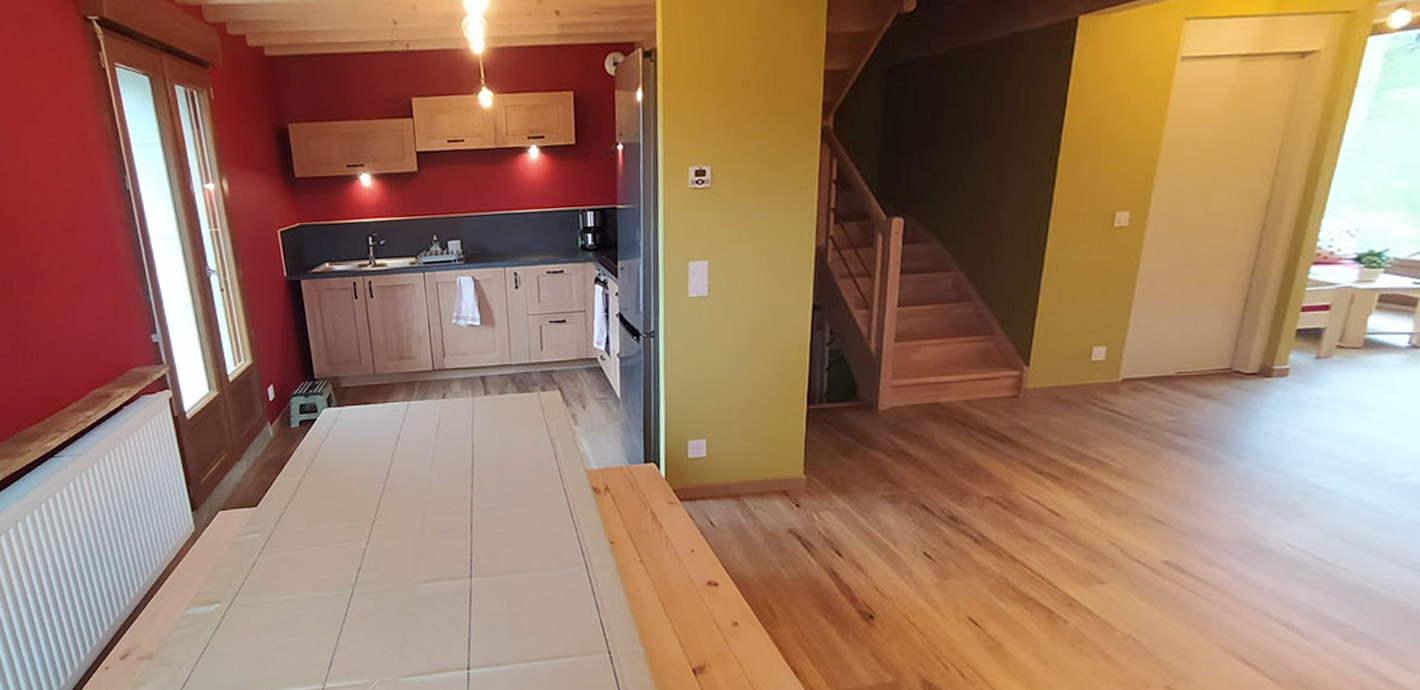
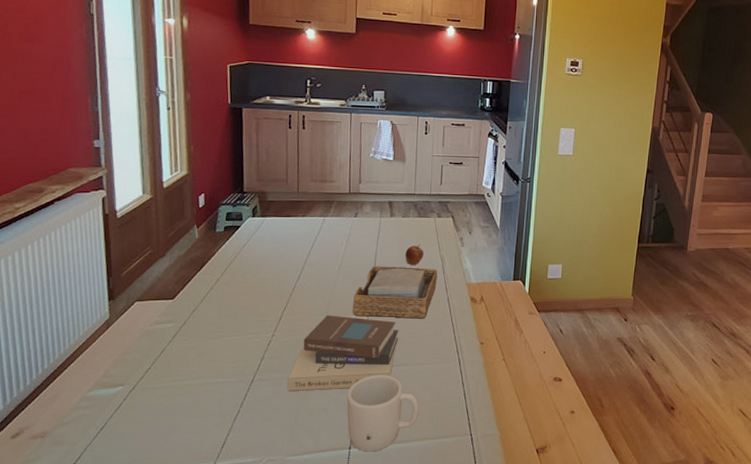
books: none [389,516,511,605] -> present [287,315,399,391]
napkin holder: none [452,454,549,517] -> present [353,266,438,319]
mug: none [457,583,543,673] -> present [346,374,419,452]
fruit: none [507,426,530,453] -> present [405,245,424,266]

